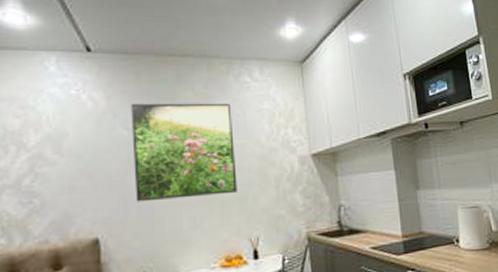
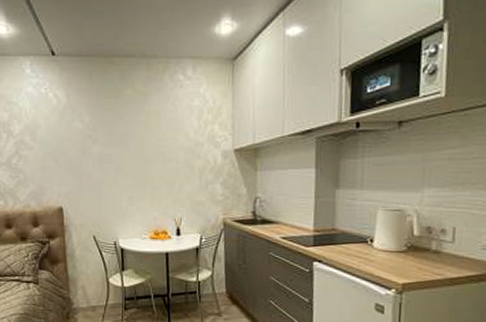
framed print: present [131,103,237,202] -> none [84,100,167,182]

